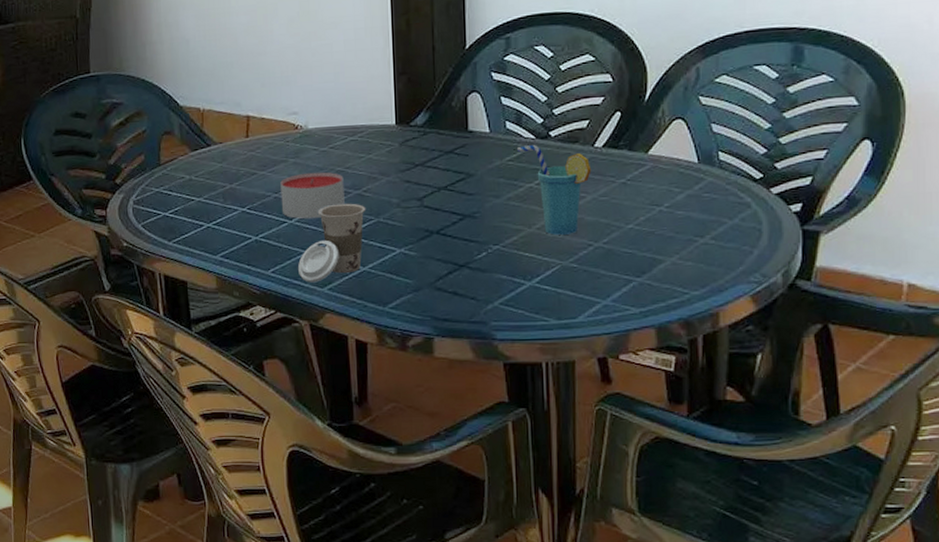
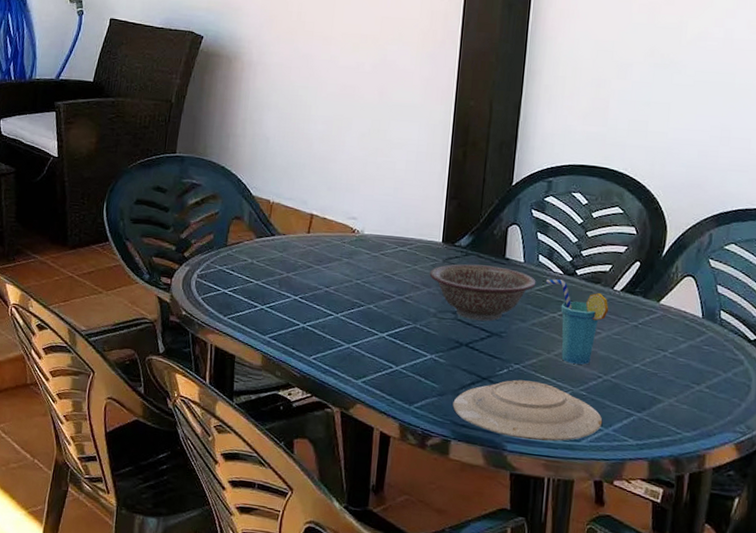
candle: present [280,172,345,219] -> none [330,273,390,316]
cup: present [298,203,366,283] -> none [337,305,406,374]
decorative bowl: none [386,141,506,204] -> present [429,264,536,321]
plate: none [431,260,599,325] -> present [452,379,603,442]

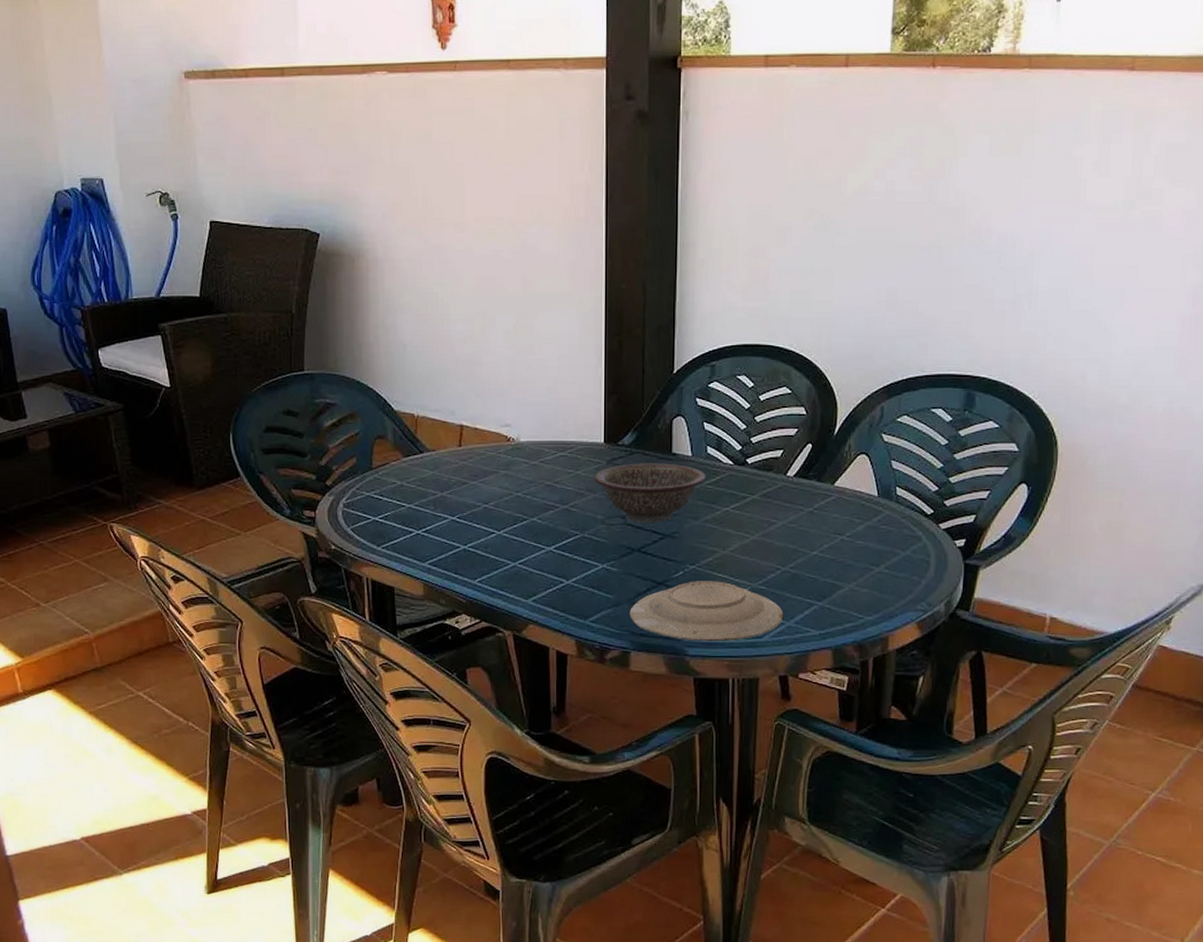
cup: present [546,279,609,365] -> none [717,471,783,558]

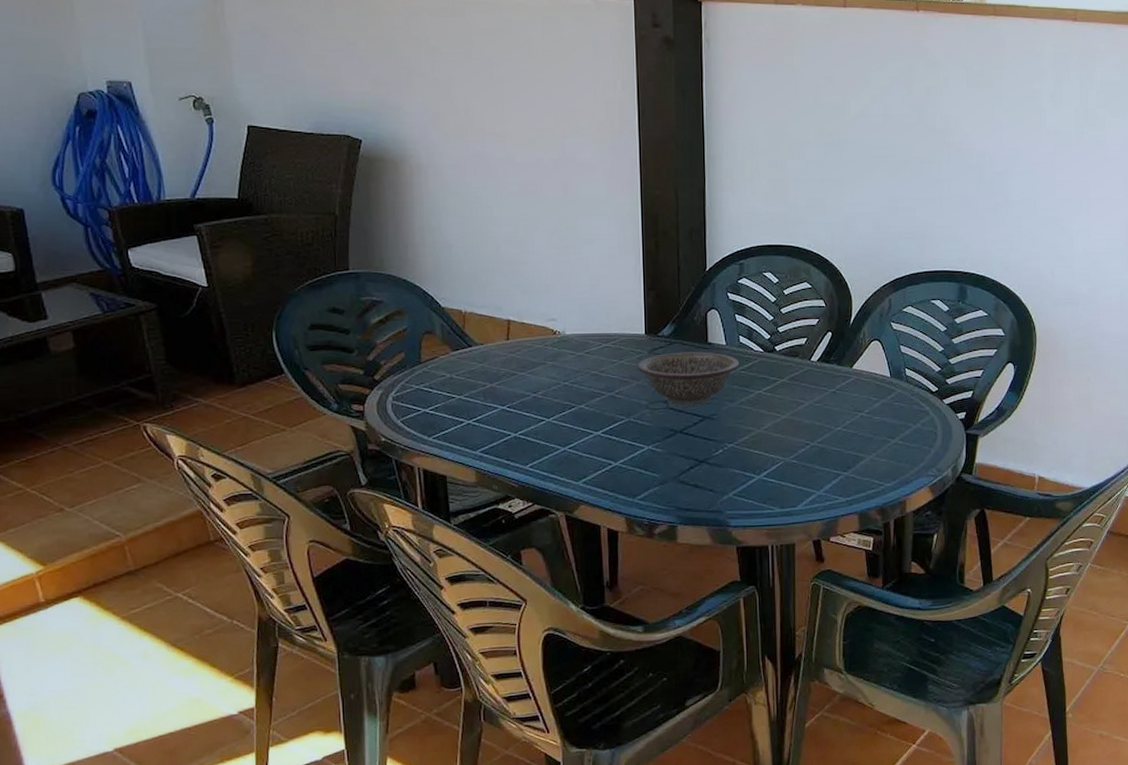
plate: present [629,581,784,642] -> none [675,457,815,513]

